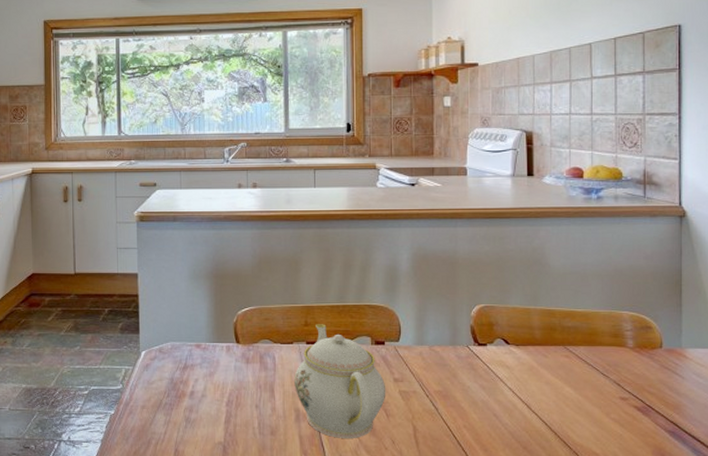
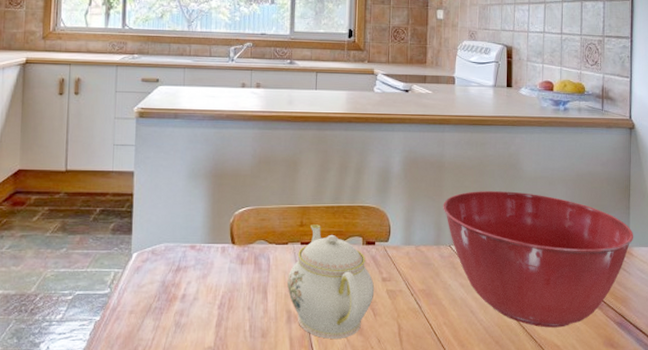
mixing bowl: none [458,288,688,435] -> present [443,191,634,328]

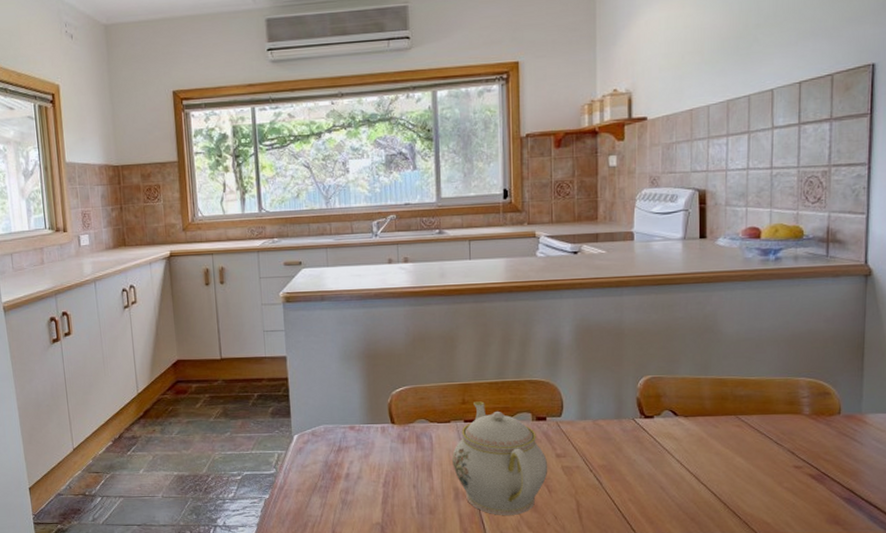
mixing bowl: present [443,191,634,328] -> none [624,357,869,504]

